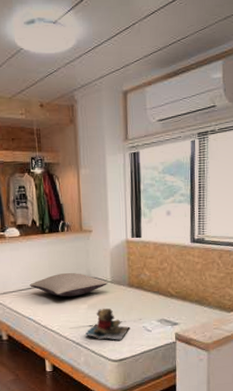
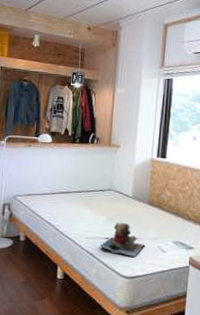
pillow: present [30,273,108,297] -> none [54,183,129,207]

